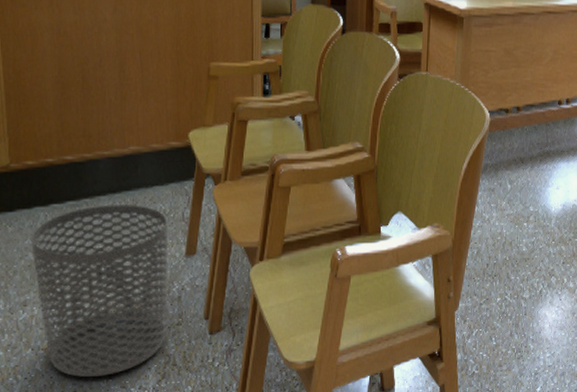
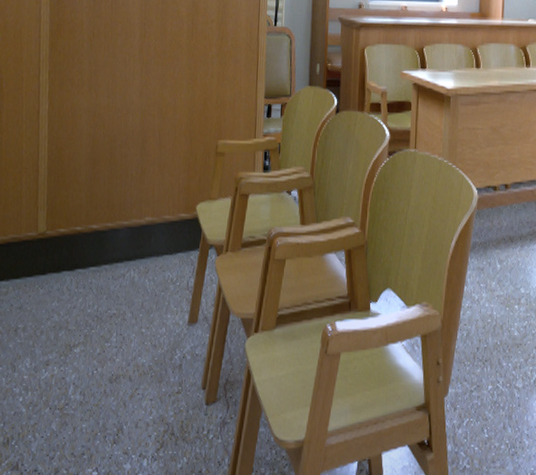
waste bin: present [31,203,167,378] -> none [57,270,174,441]

